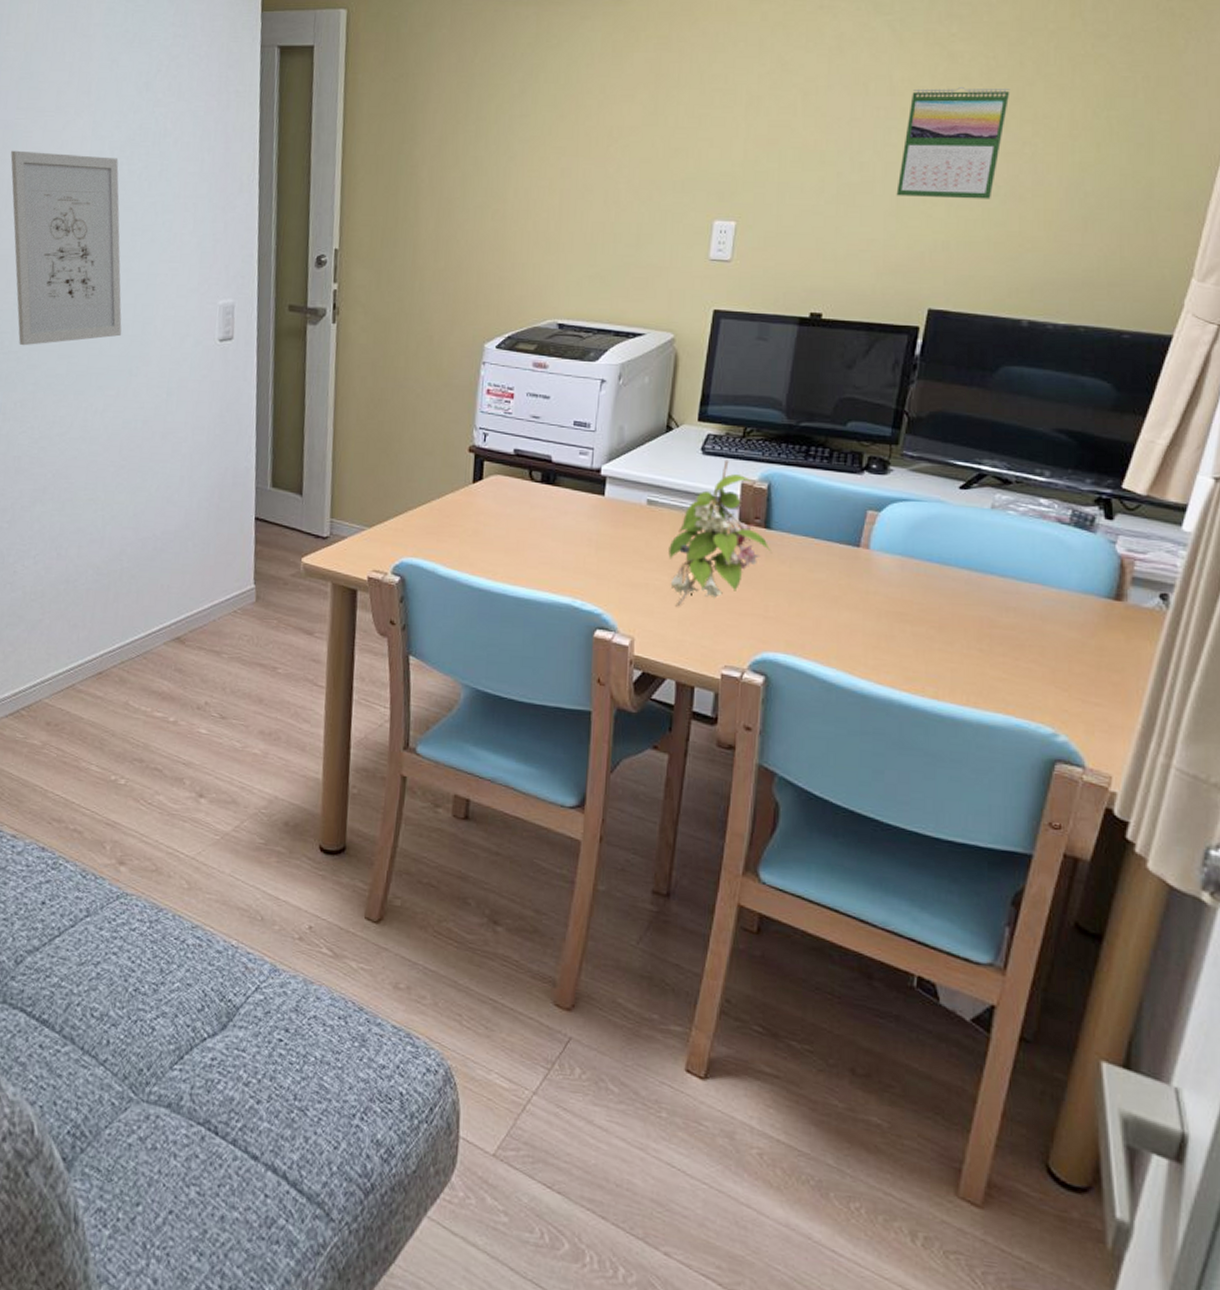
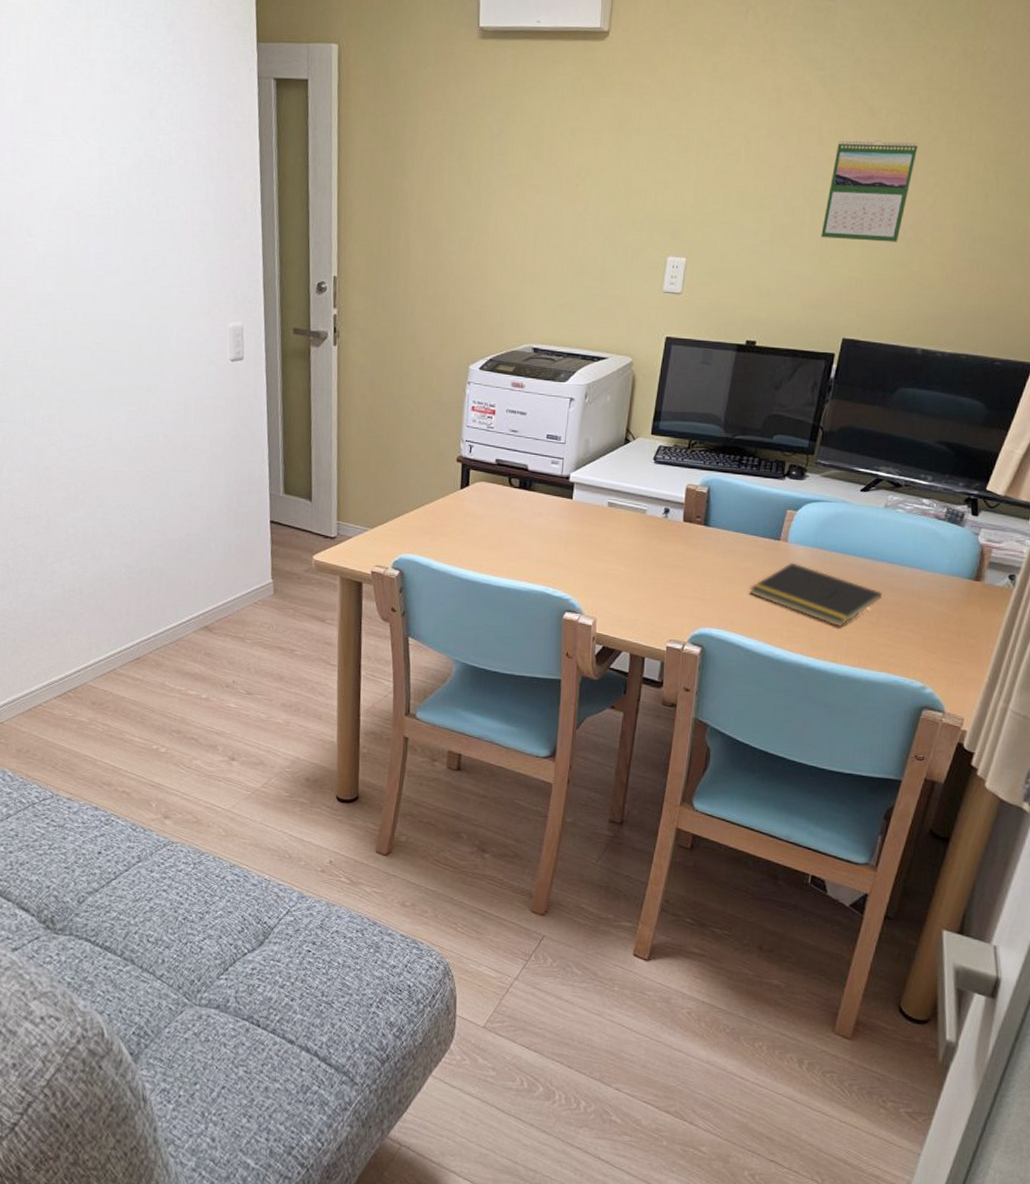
wall art: present [10,150,122,346] -> none [21,174,140,364]
plant: present [668,460,773,607] -> none [625,468,710,592]
notepad: none [824,573,993,655] -> present [749,562,882,627]

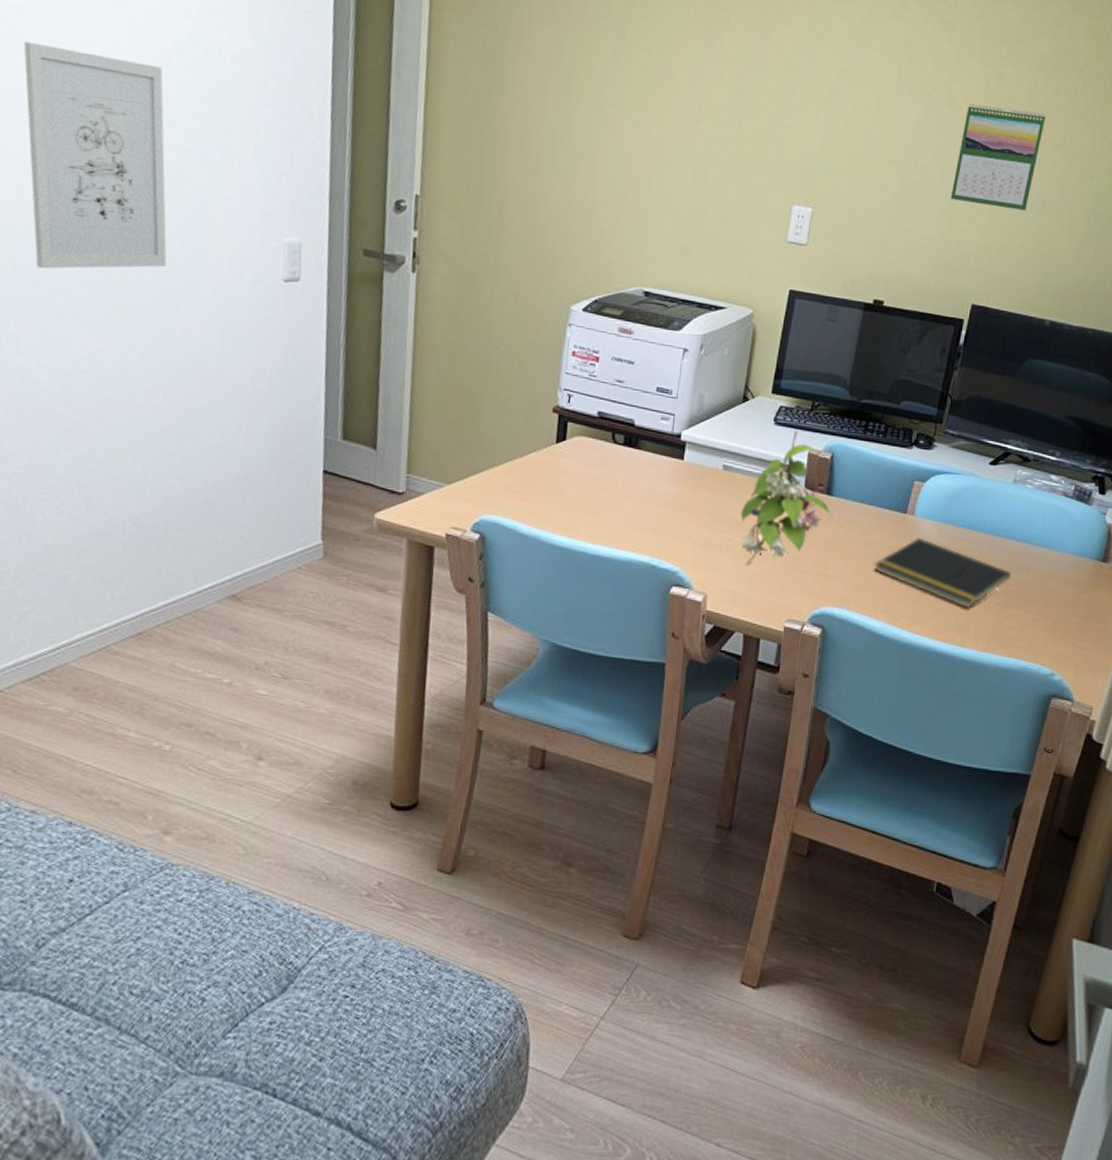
wall art: none [21,174,140,364] -> present [23,41,167,269]
plant: none [625,468,710,592] -> present [741,430,833,566]

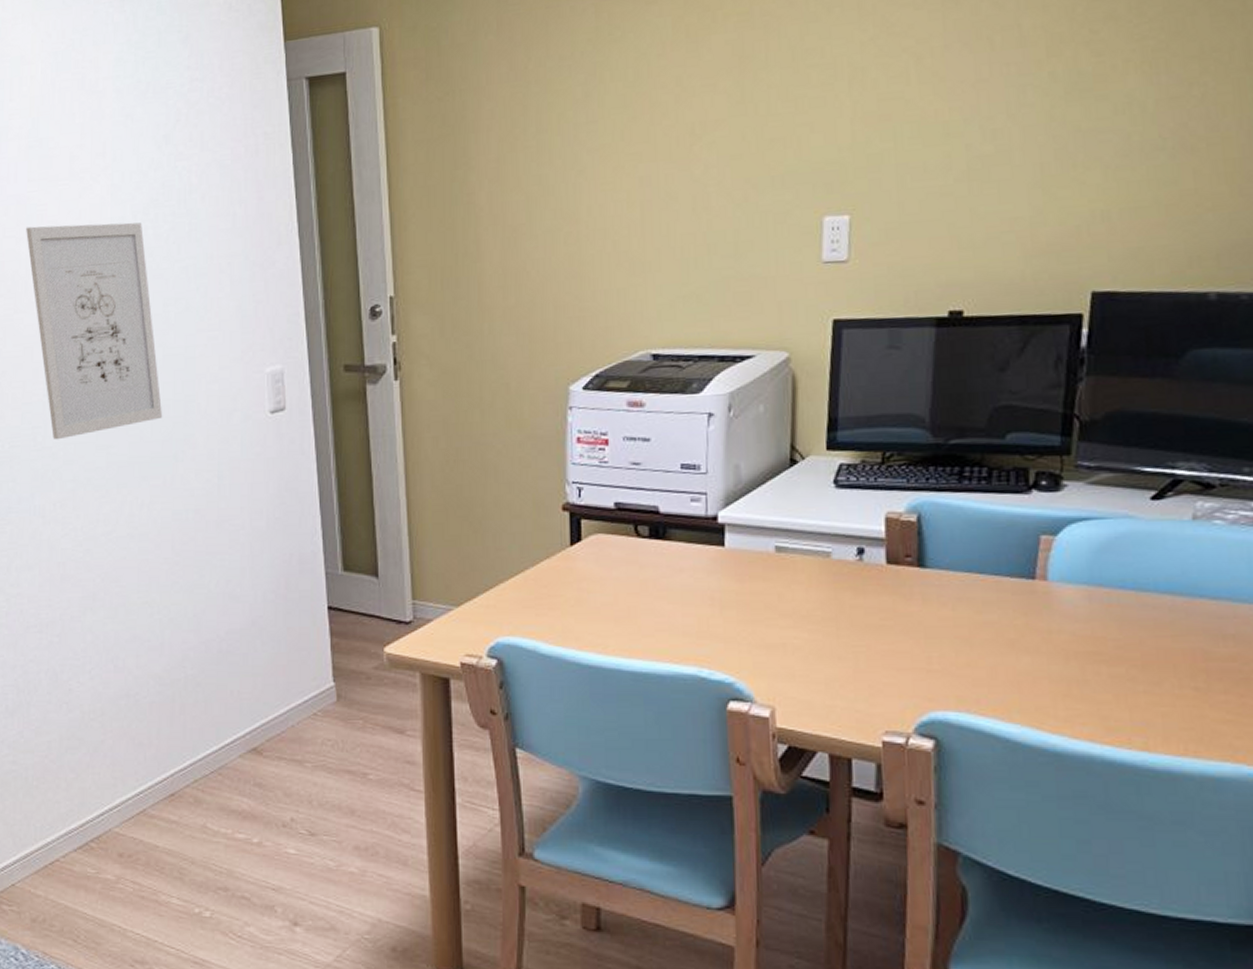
plant: present [741,430,833,566] -> none [806,491,931,667]
notepad: present [874,537,1011,609] -> none [998,609,1208,699]
calendar: present [950,103,1046,211] -> none [1039,21,1168,164]

